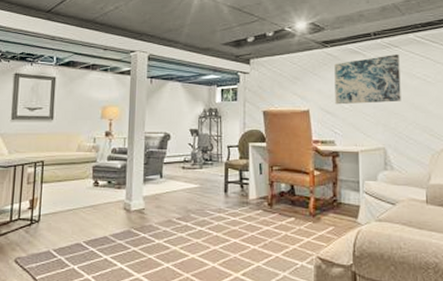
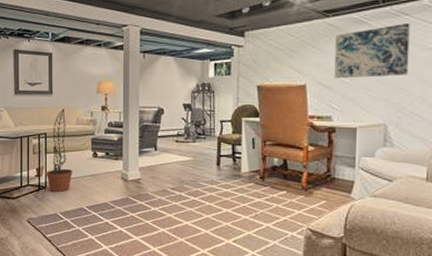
decorative plant: none [40,134,71,227] -> present [46,108,73,193]

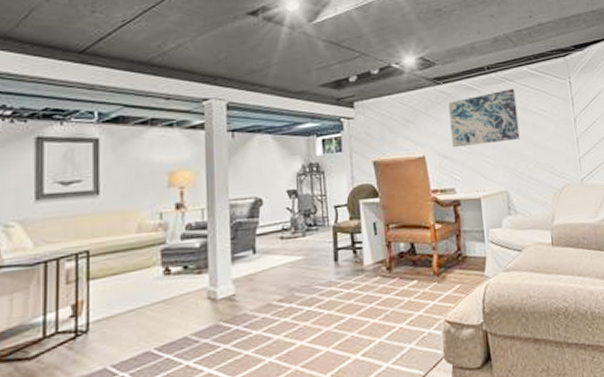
decorative plant: present [46,108,73,193] -> none [87,212,133,337]

